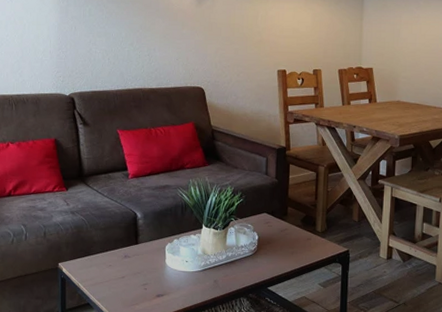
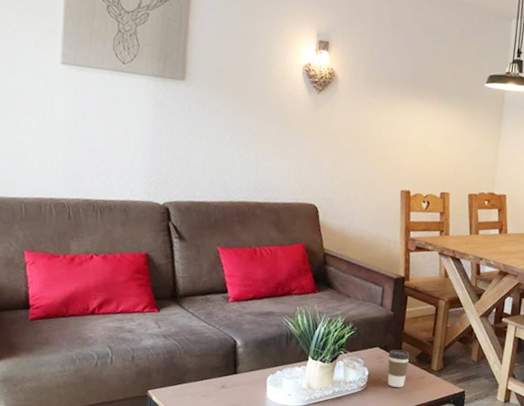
coffee cup: none [275,214,296,249] -> present [387,349,410,387]

